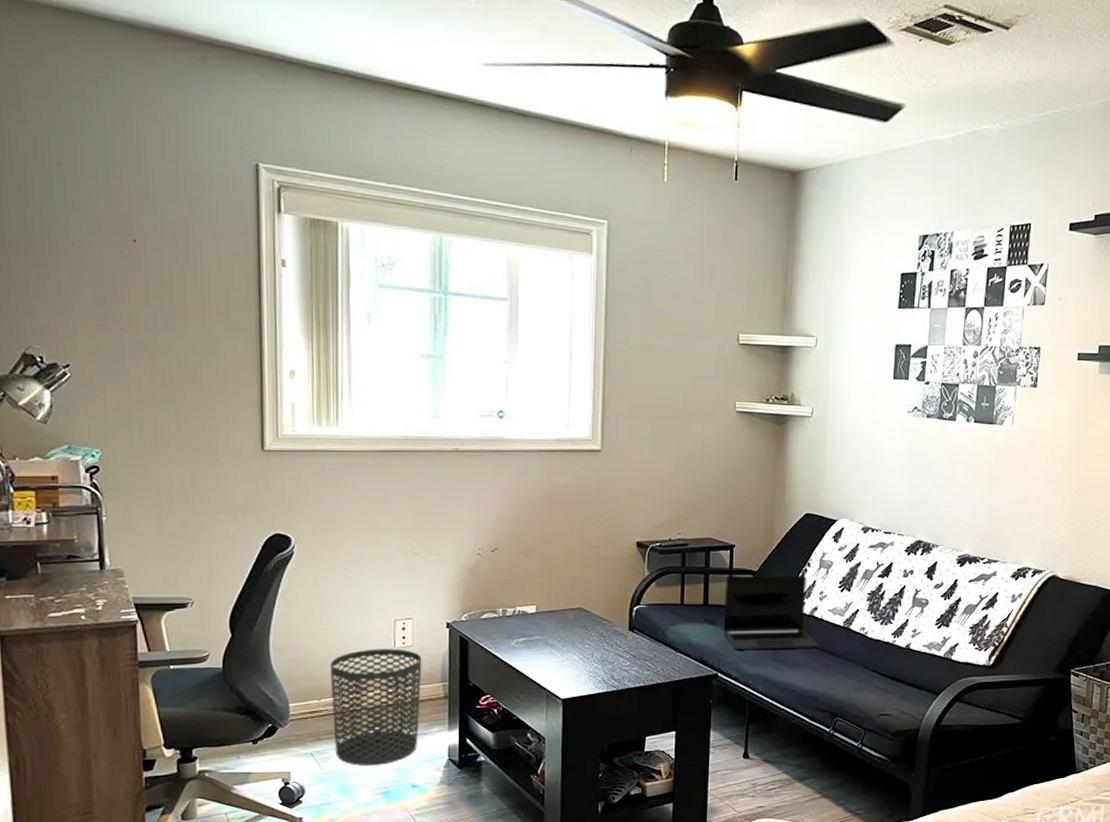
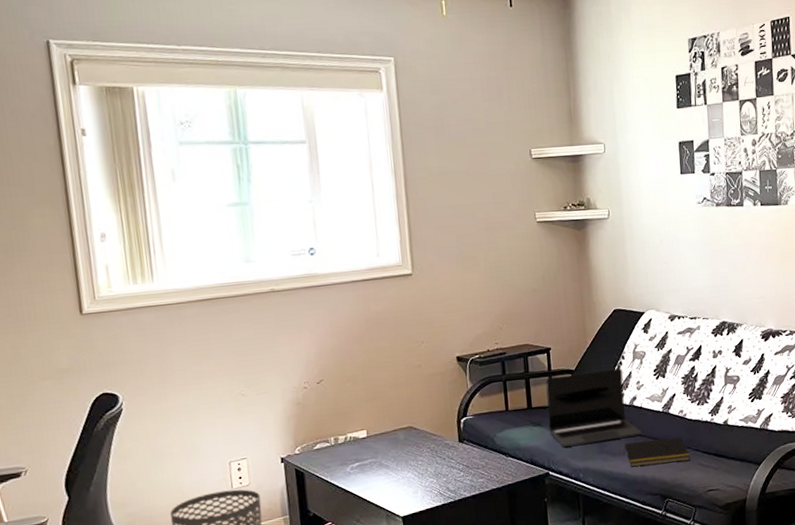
notepad: none [797,654,866,681] -> present [623,437,690,467]

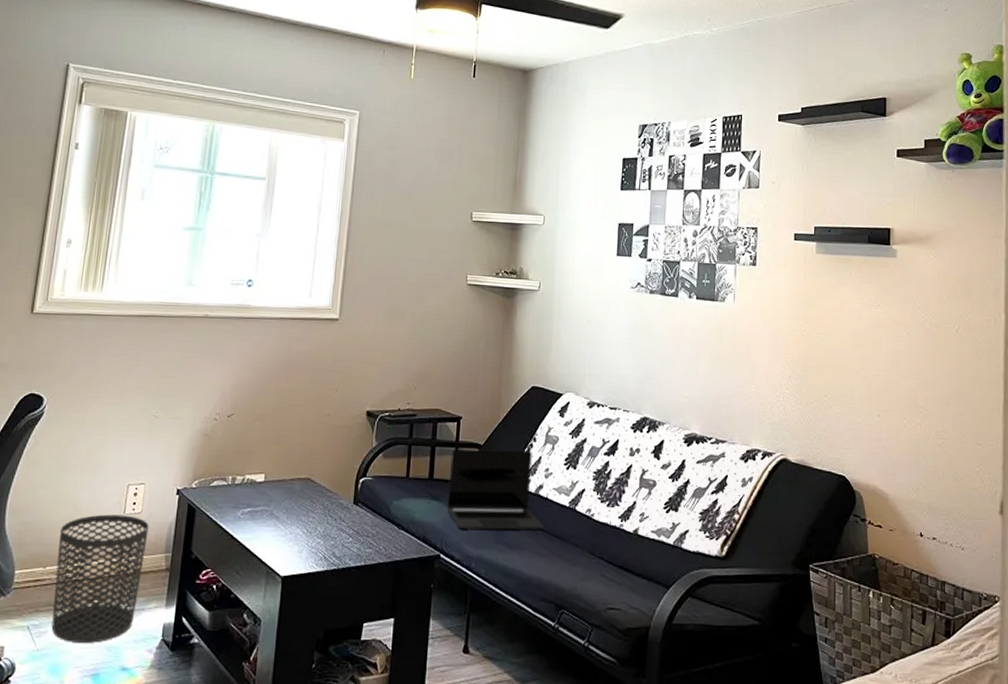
notepad: present [623,437,690,467] -> none [522,536,592,569]

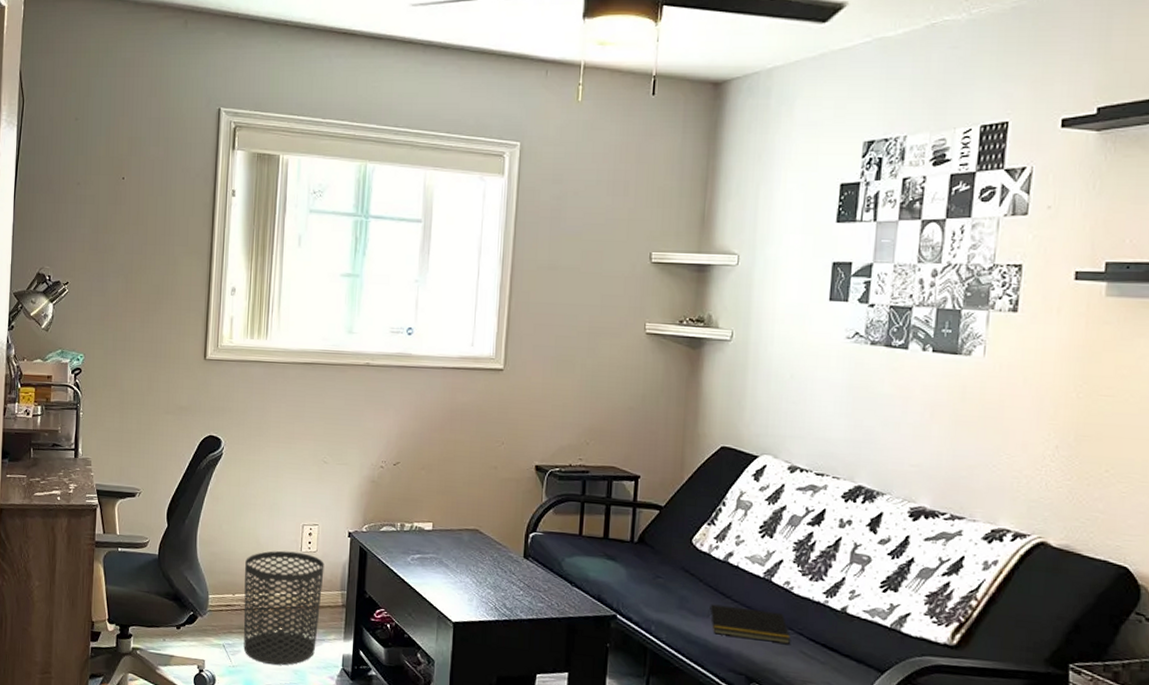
laptop: present [447,448,544,530] -> none [624,508,734,599]
notepad: none [522,536,592,569] -> present [708,604,790,644]

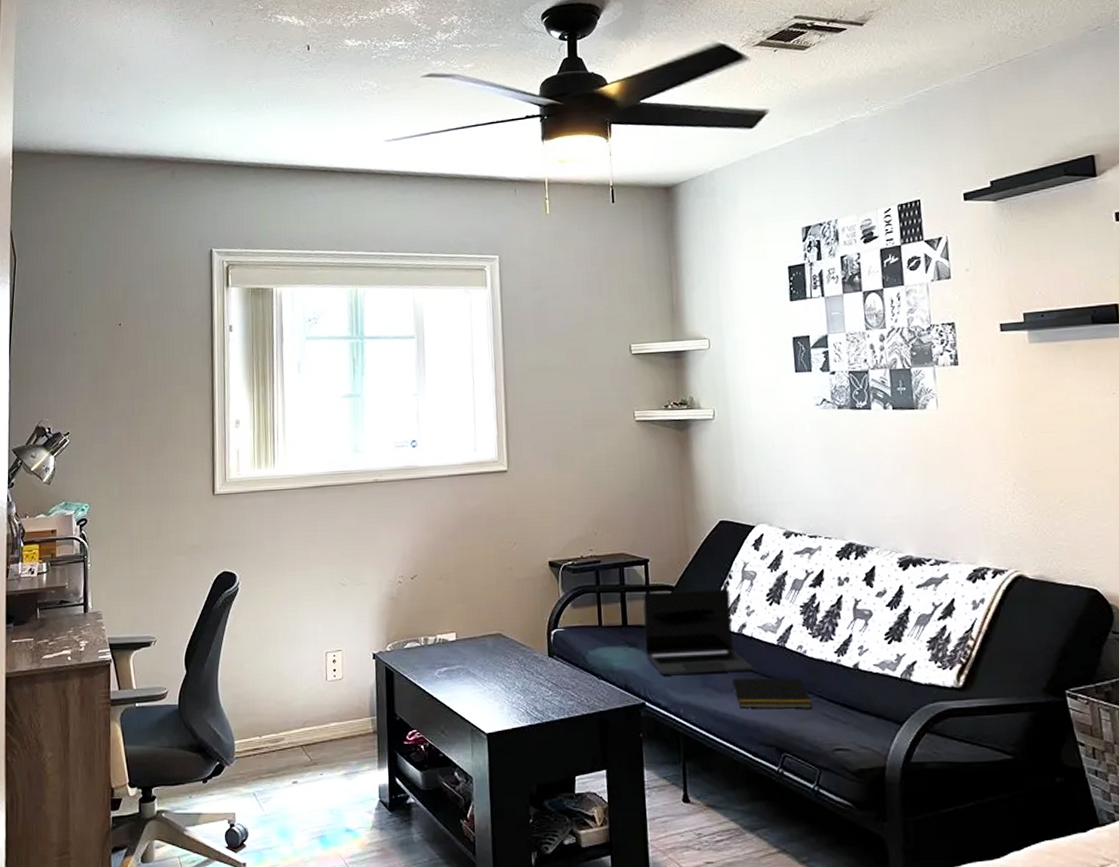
waste bin: present [243,550,324,665] -> none [269,682,352,807]
laptop: none [624,508,734,599] -> present [643,589,753,675]

